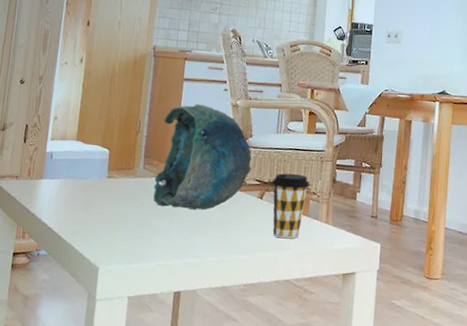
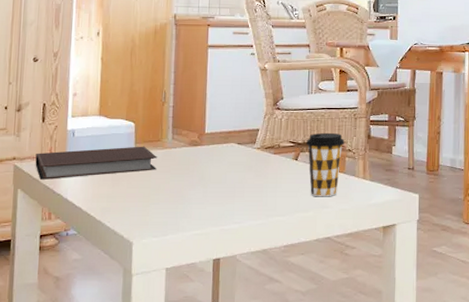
notebook: none [14,172,128,199] -> present [35,146,157,180]
decorative bowl: present [153,103,252,210] -> none [184,70,285,176]

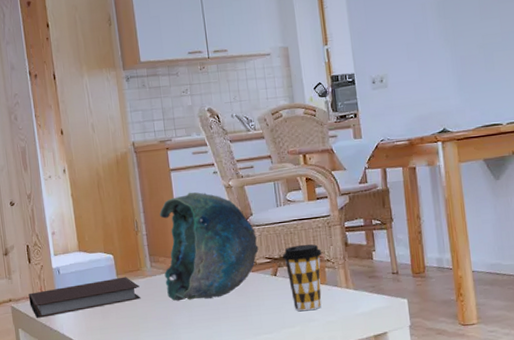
decorative bowl: none [184,70,285,176] -> present [160,192,259,302]

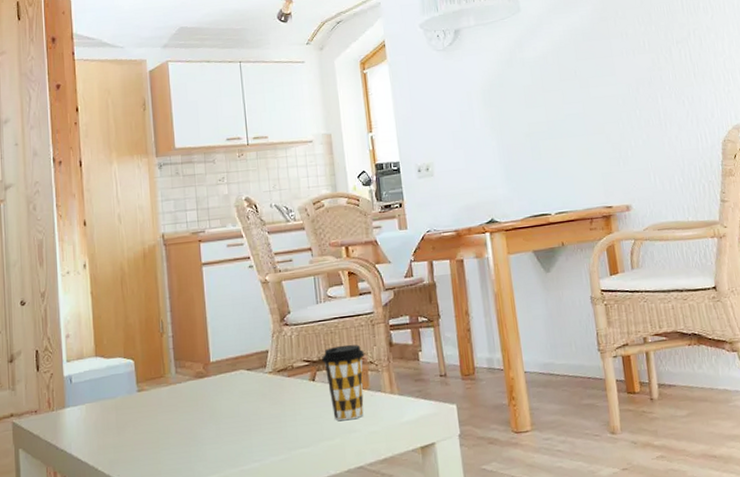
notebook: present [28,277,141,318] -> none [34,385,163,436]
decorative bowl: present [160,192,259,302] -> none [188,288,296,413]

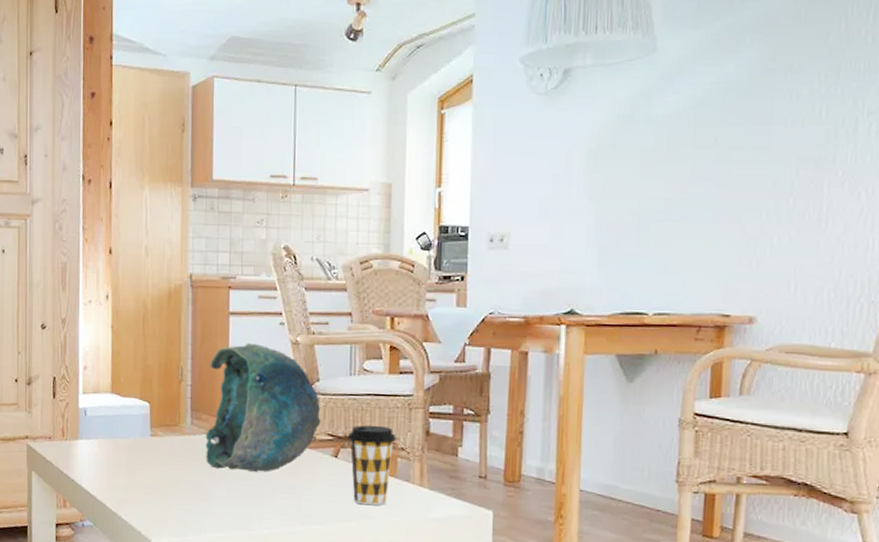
decorative bowl: none [188,288,296,413] -> present [205,342,321,472]

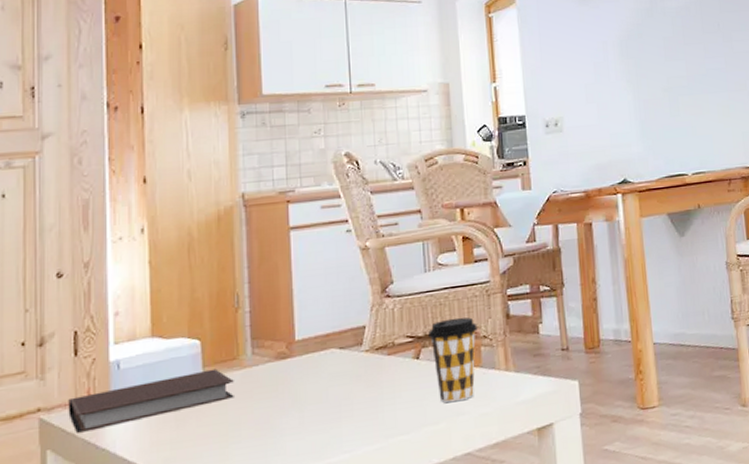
notebook: none [48,430,175,463] -> present [68,369,234,433]
decorative bowl: present [205,342,321,472] -> none [270,255,399,399]

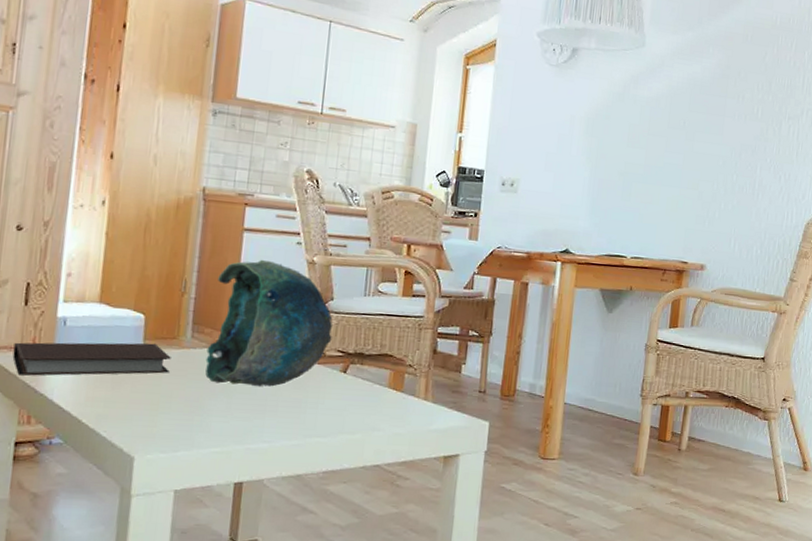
decorative bowl: none [270,255,399,399] -> present [205,259,333,387]
coffee cup: present [428,317,478,403] -> none [358,342,405,419]

